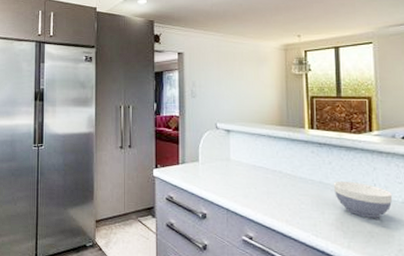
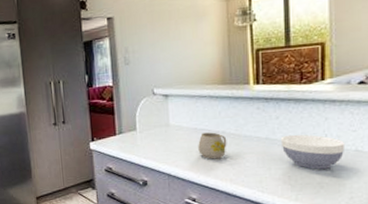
mug: none [256,170,284,198] -> present [198,132,227,159]

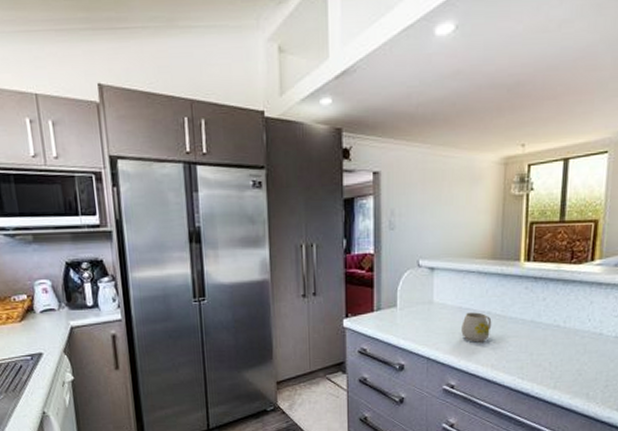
bowl: present [280,134,346,169] -> none [545,318,607,356]

